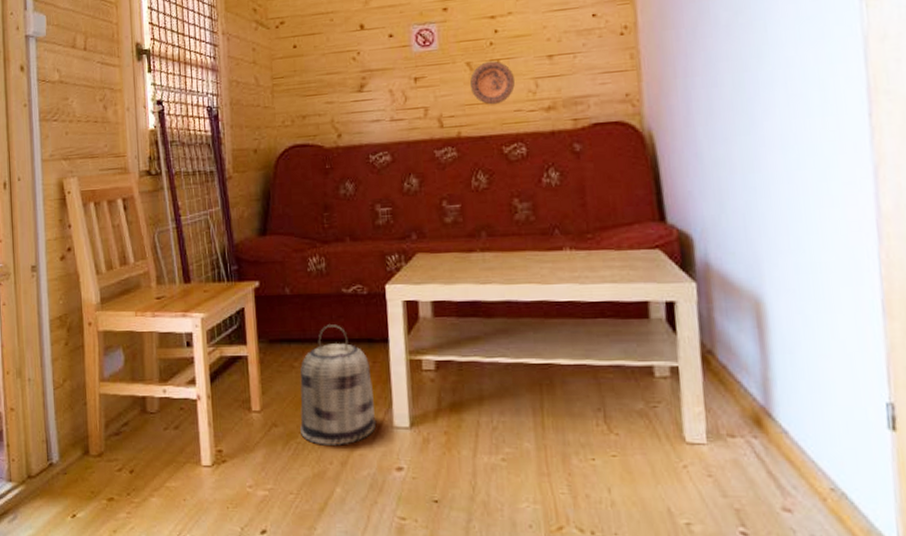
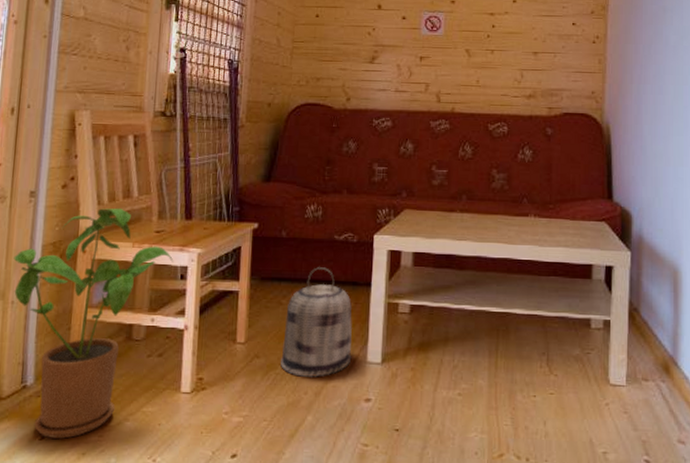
house plant: none [24,276,178,516] -> present [13,208,174,439]
decorative plate: present [470,61,515,105] -> none [467,51,504,88]

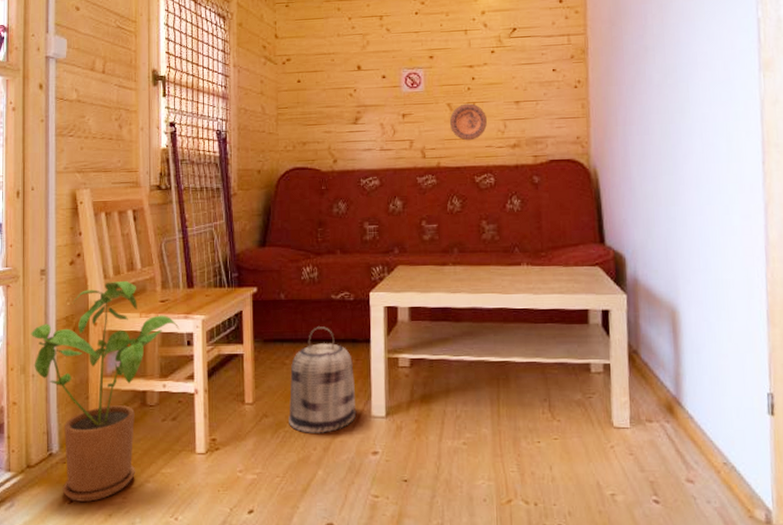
decorative plate: none [467,51,504,88] -> present [450,103,487,141]

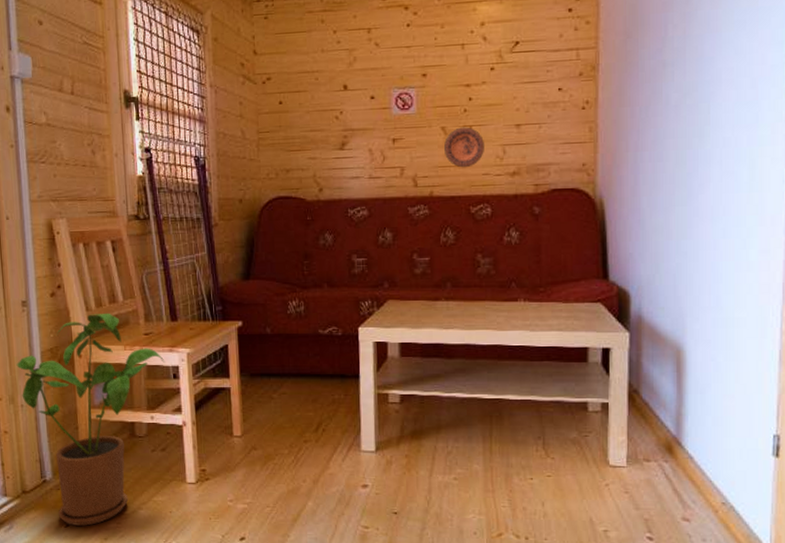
basket: present [289,327,357,435] -> none [277,361,346,467]

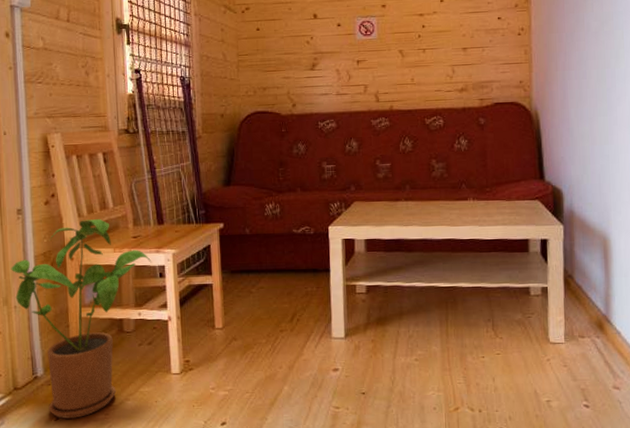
decorative plate: present [444,127,484,168] -> none [402,50,436,85]

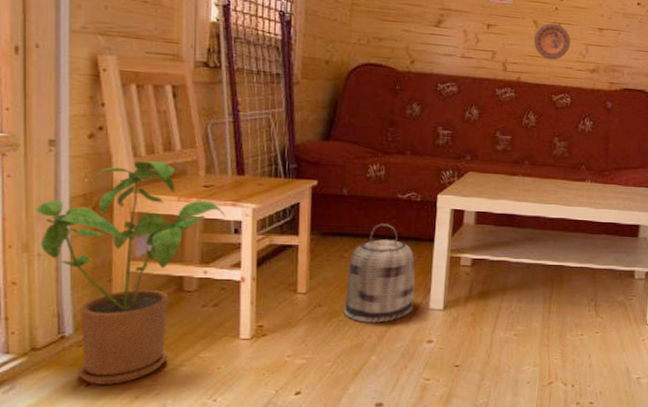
basket: none [256,258,318,355] -> present [344,224,415,324]
decorative plate: none [402,50,436,85] -> present [534,23,570,60]

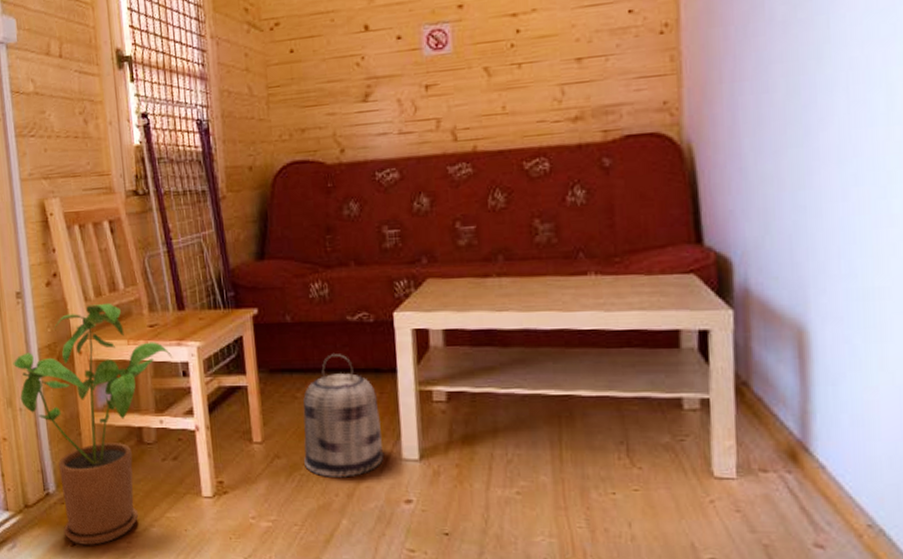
decorative plate: present [534,23,570,60] -> none [488,65,538,116]

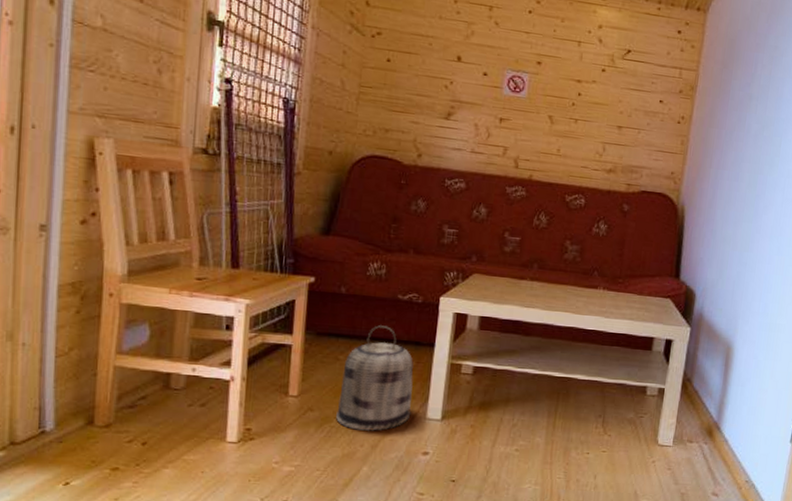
house plant: present [13,302,173,545] -> none [22,249,218,485]

